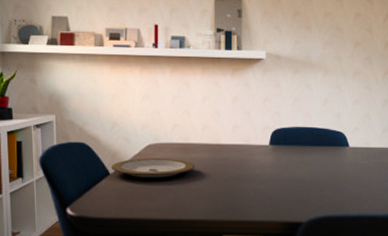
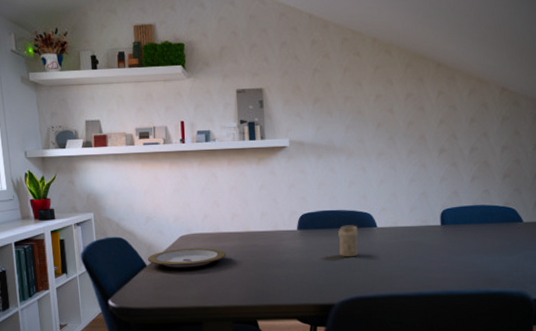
candle: none [310,143,331,176] -> present [338,225,358,257]

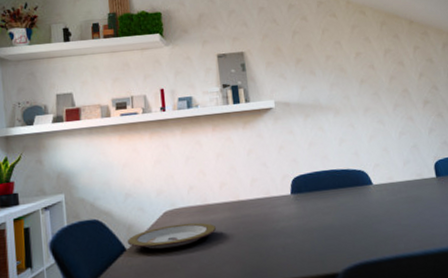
candle: present [338,225,358,257] -> none [334,184,356,220]

